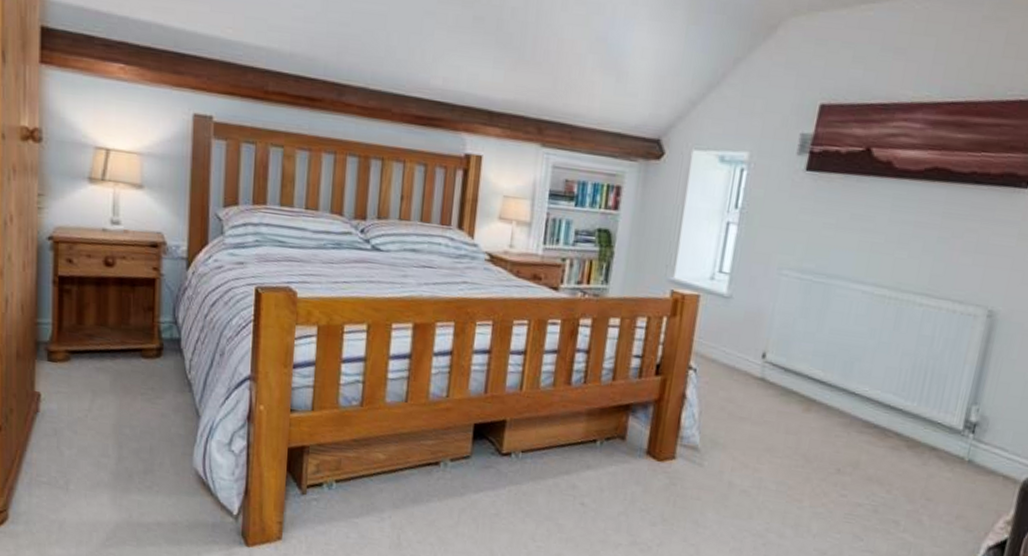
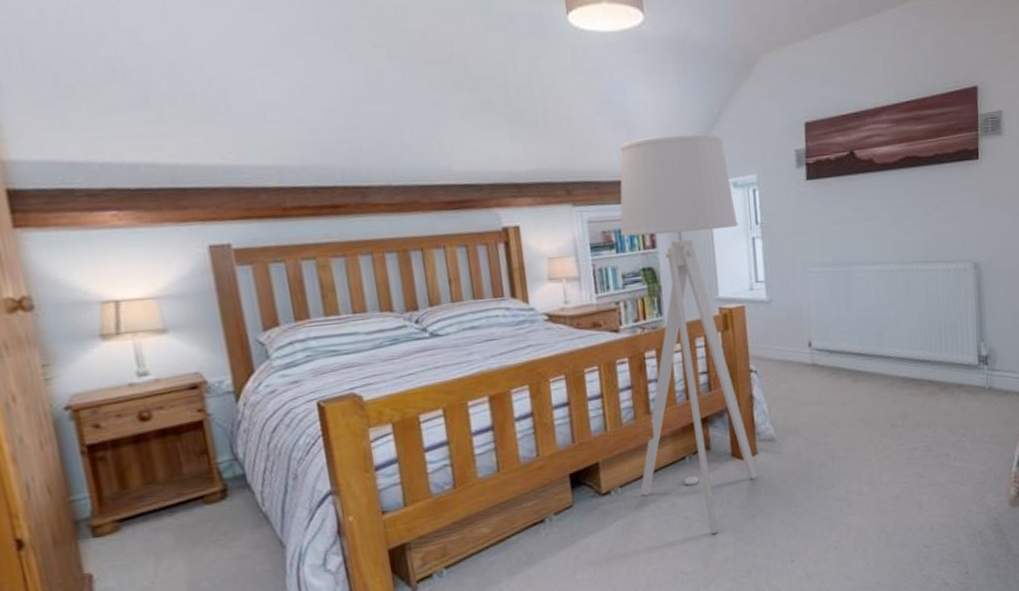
floor lamp: none [541,88,720,530] -> present [619,134,758,534]

